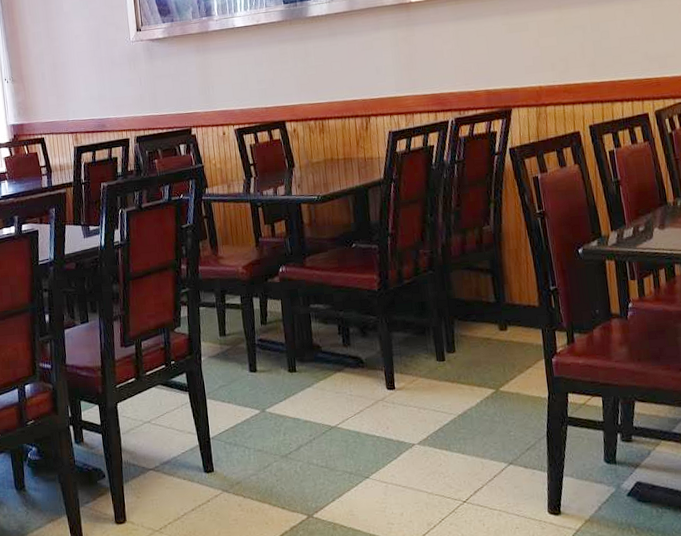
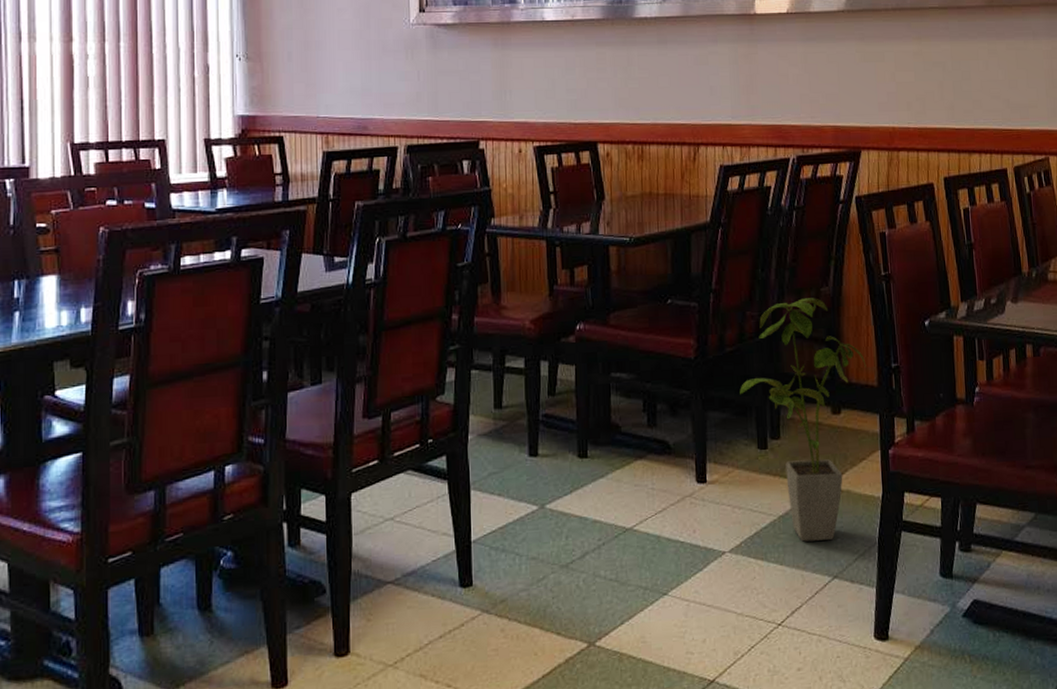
house plant: none [418,235,528,435] -> present [740,298,867,542]

